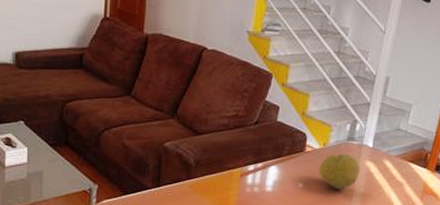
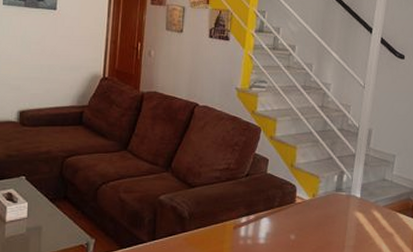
fruit: present [319,153,361,189] -> none [310,204,351,241]

